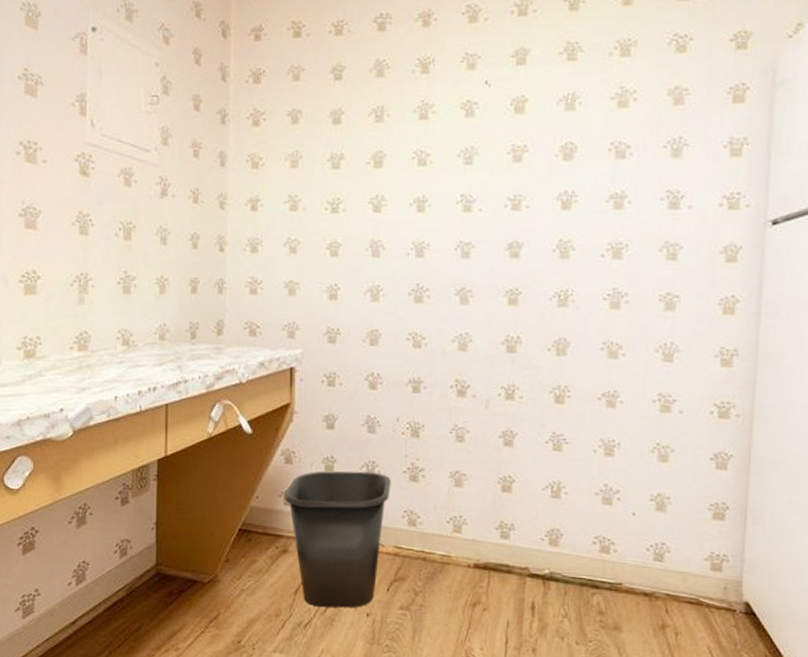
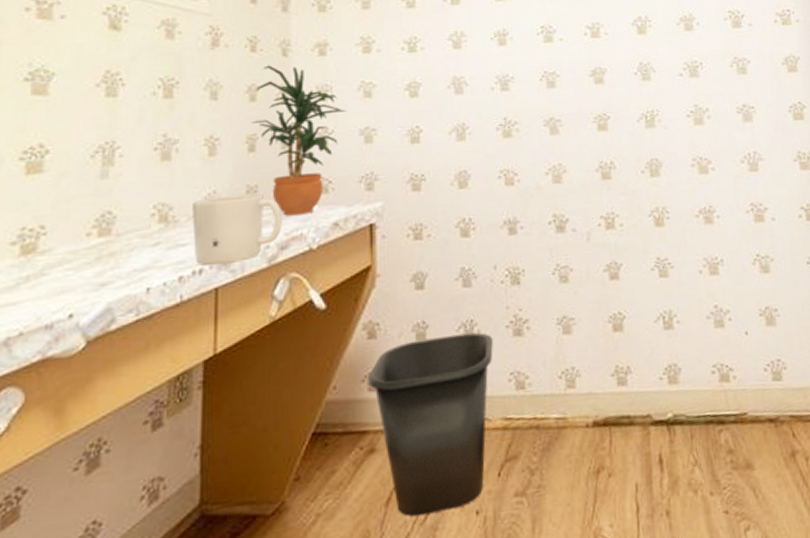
mug: none [148,328,219,386] -> present [192,193,283,267]
potted plant: none [193,216,274,353] -> present [251,65,347,216]

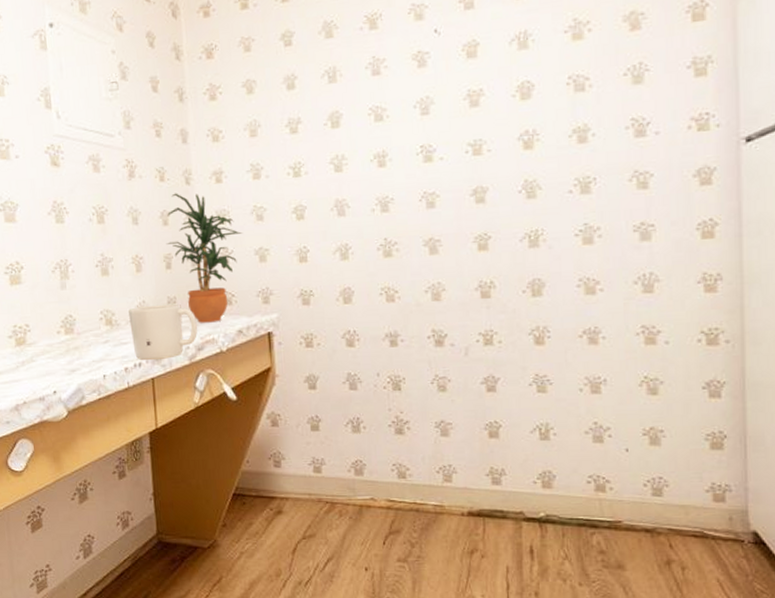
waste bin: present [368,332,493,516] -> none [273,428,378,564]

